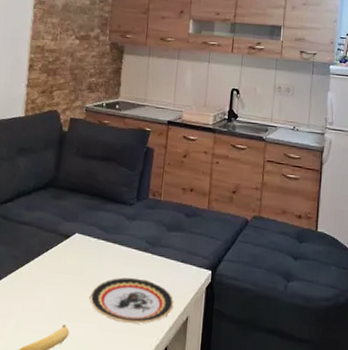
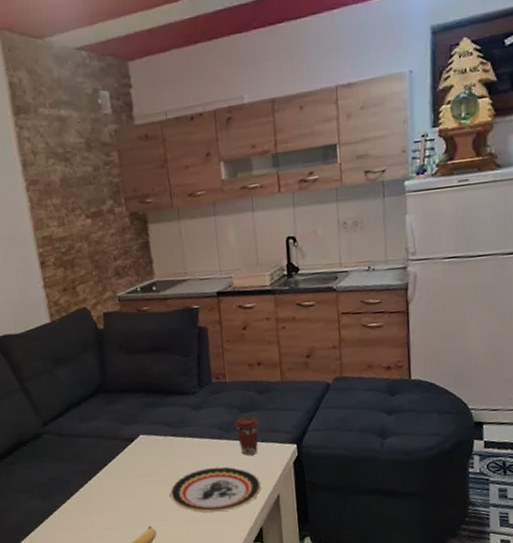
coffee cup: none [160,235,183,273] -> present [234,417,260,456]

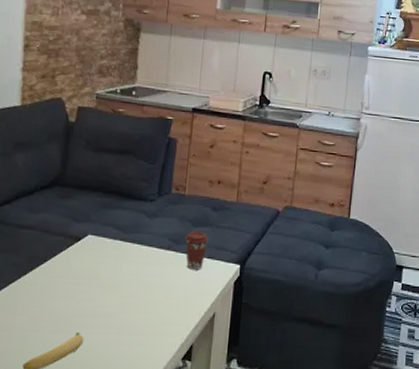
plate: present [170,466,262,513] -> none [106,277,200,325]

